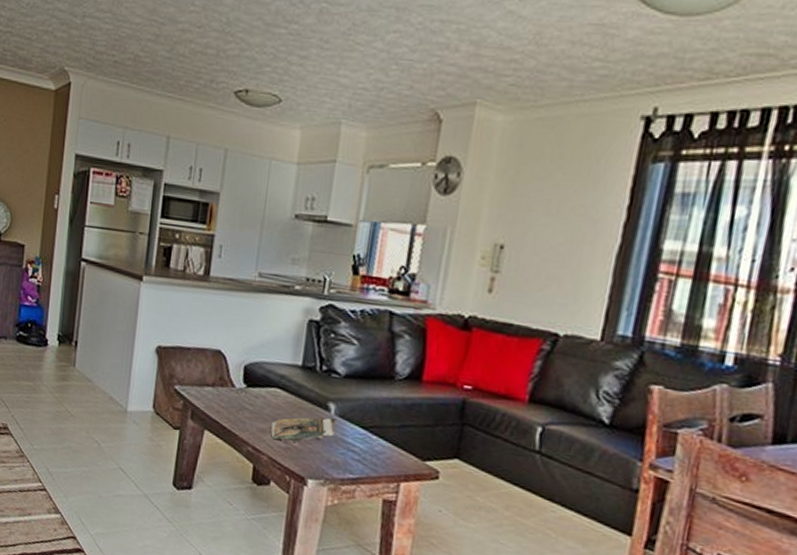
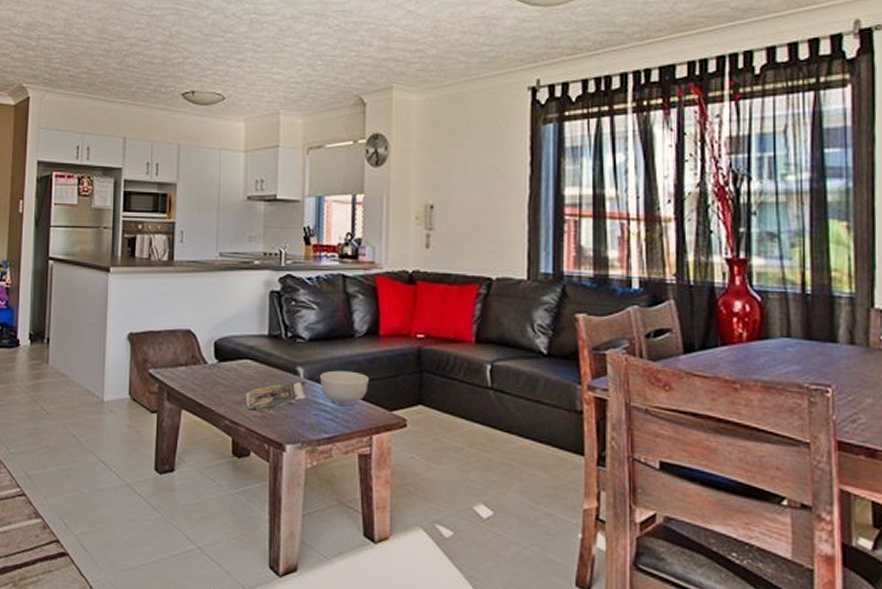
bowl: none [351,411,406,450] -> present [320,370,370,407]

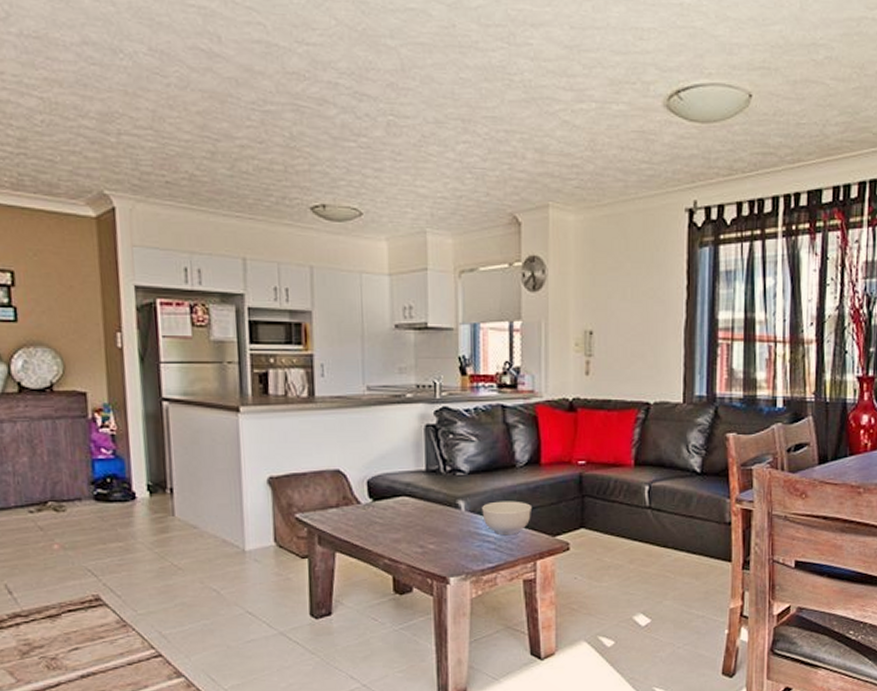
magazine: present [245,381,306,410] -> none [404,514,468,547]

